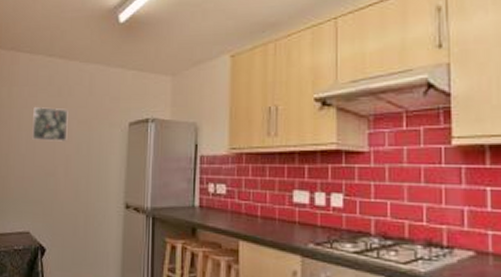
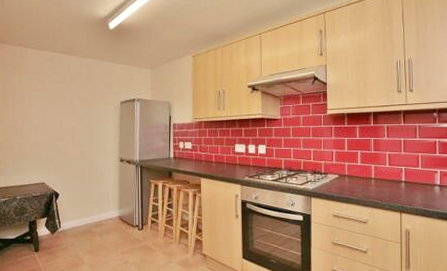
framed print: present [32,106,68,143] -> none [42,90,72,117]

